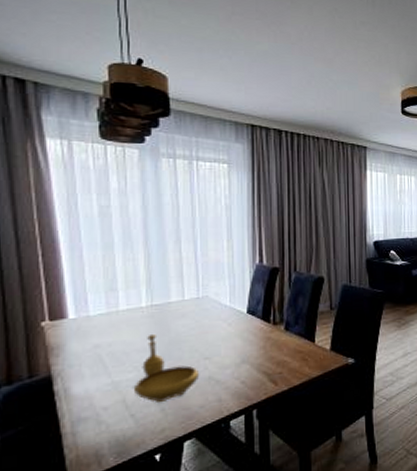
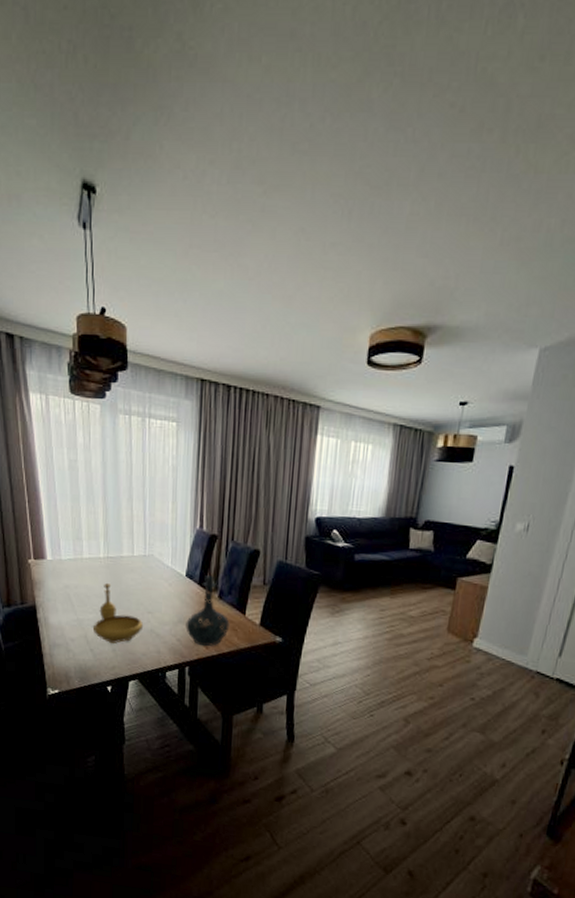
bottle: none [250,309,299,384] -> present [186,575,230,647]

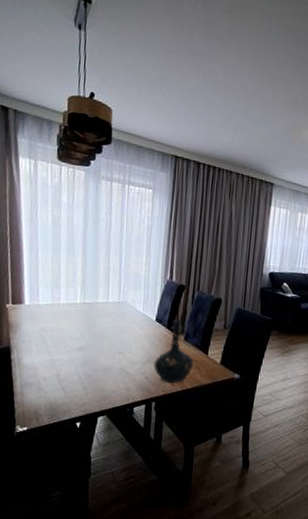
decorative bowl: present [94,582,144,643] -> none [66,326,115,382]

